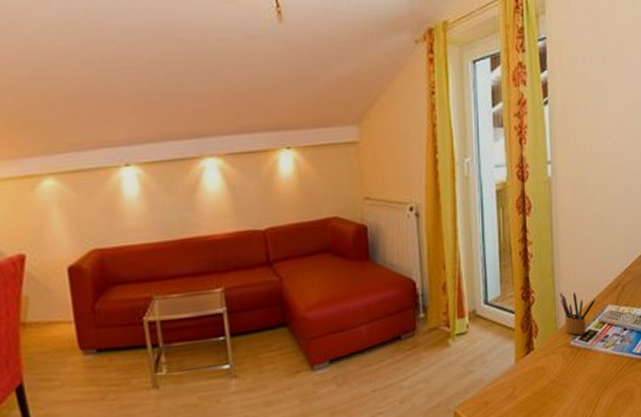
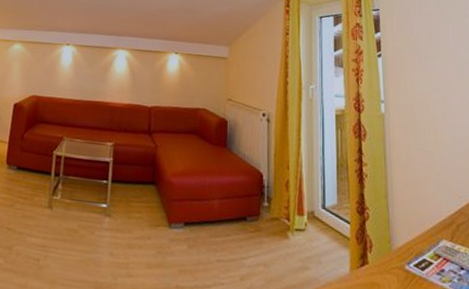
pencil box: present [559,291,596,335] -> none [393,216,430,262]

